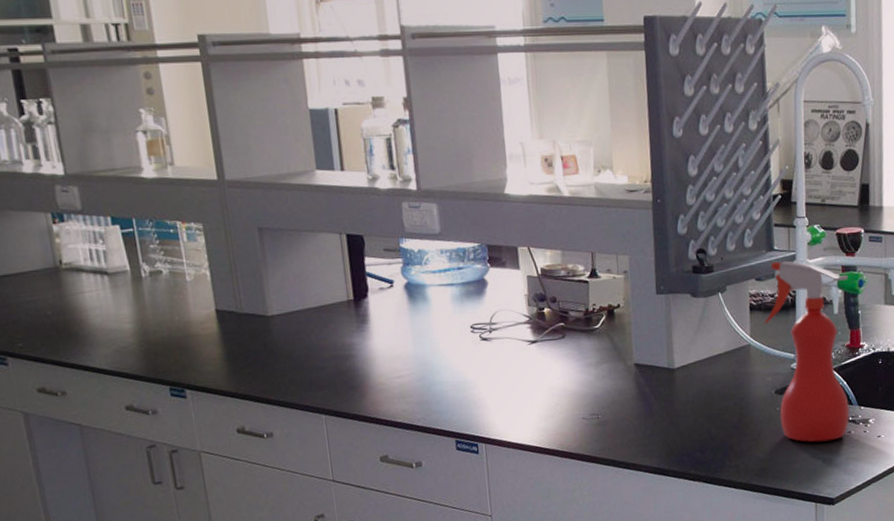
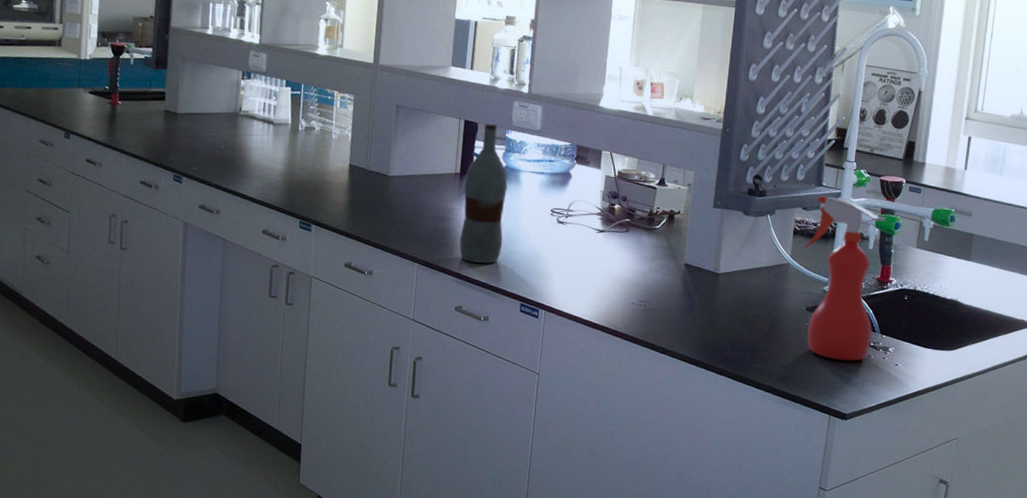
bottle: none [361,234,422,403] -> present [459,124,508,264]

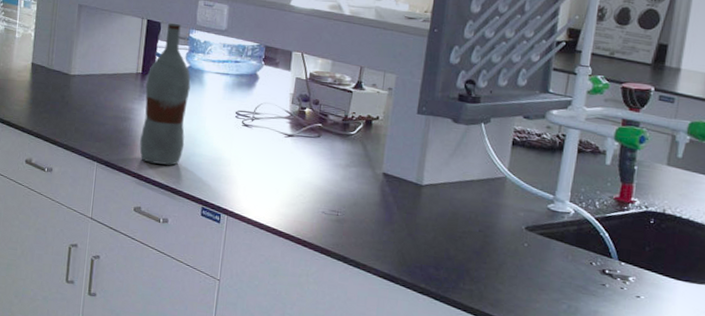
spray bottle: present [804,195,886,361] -> none [524,103,628,289]

